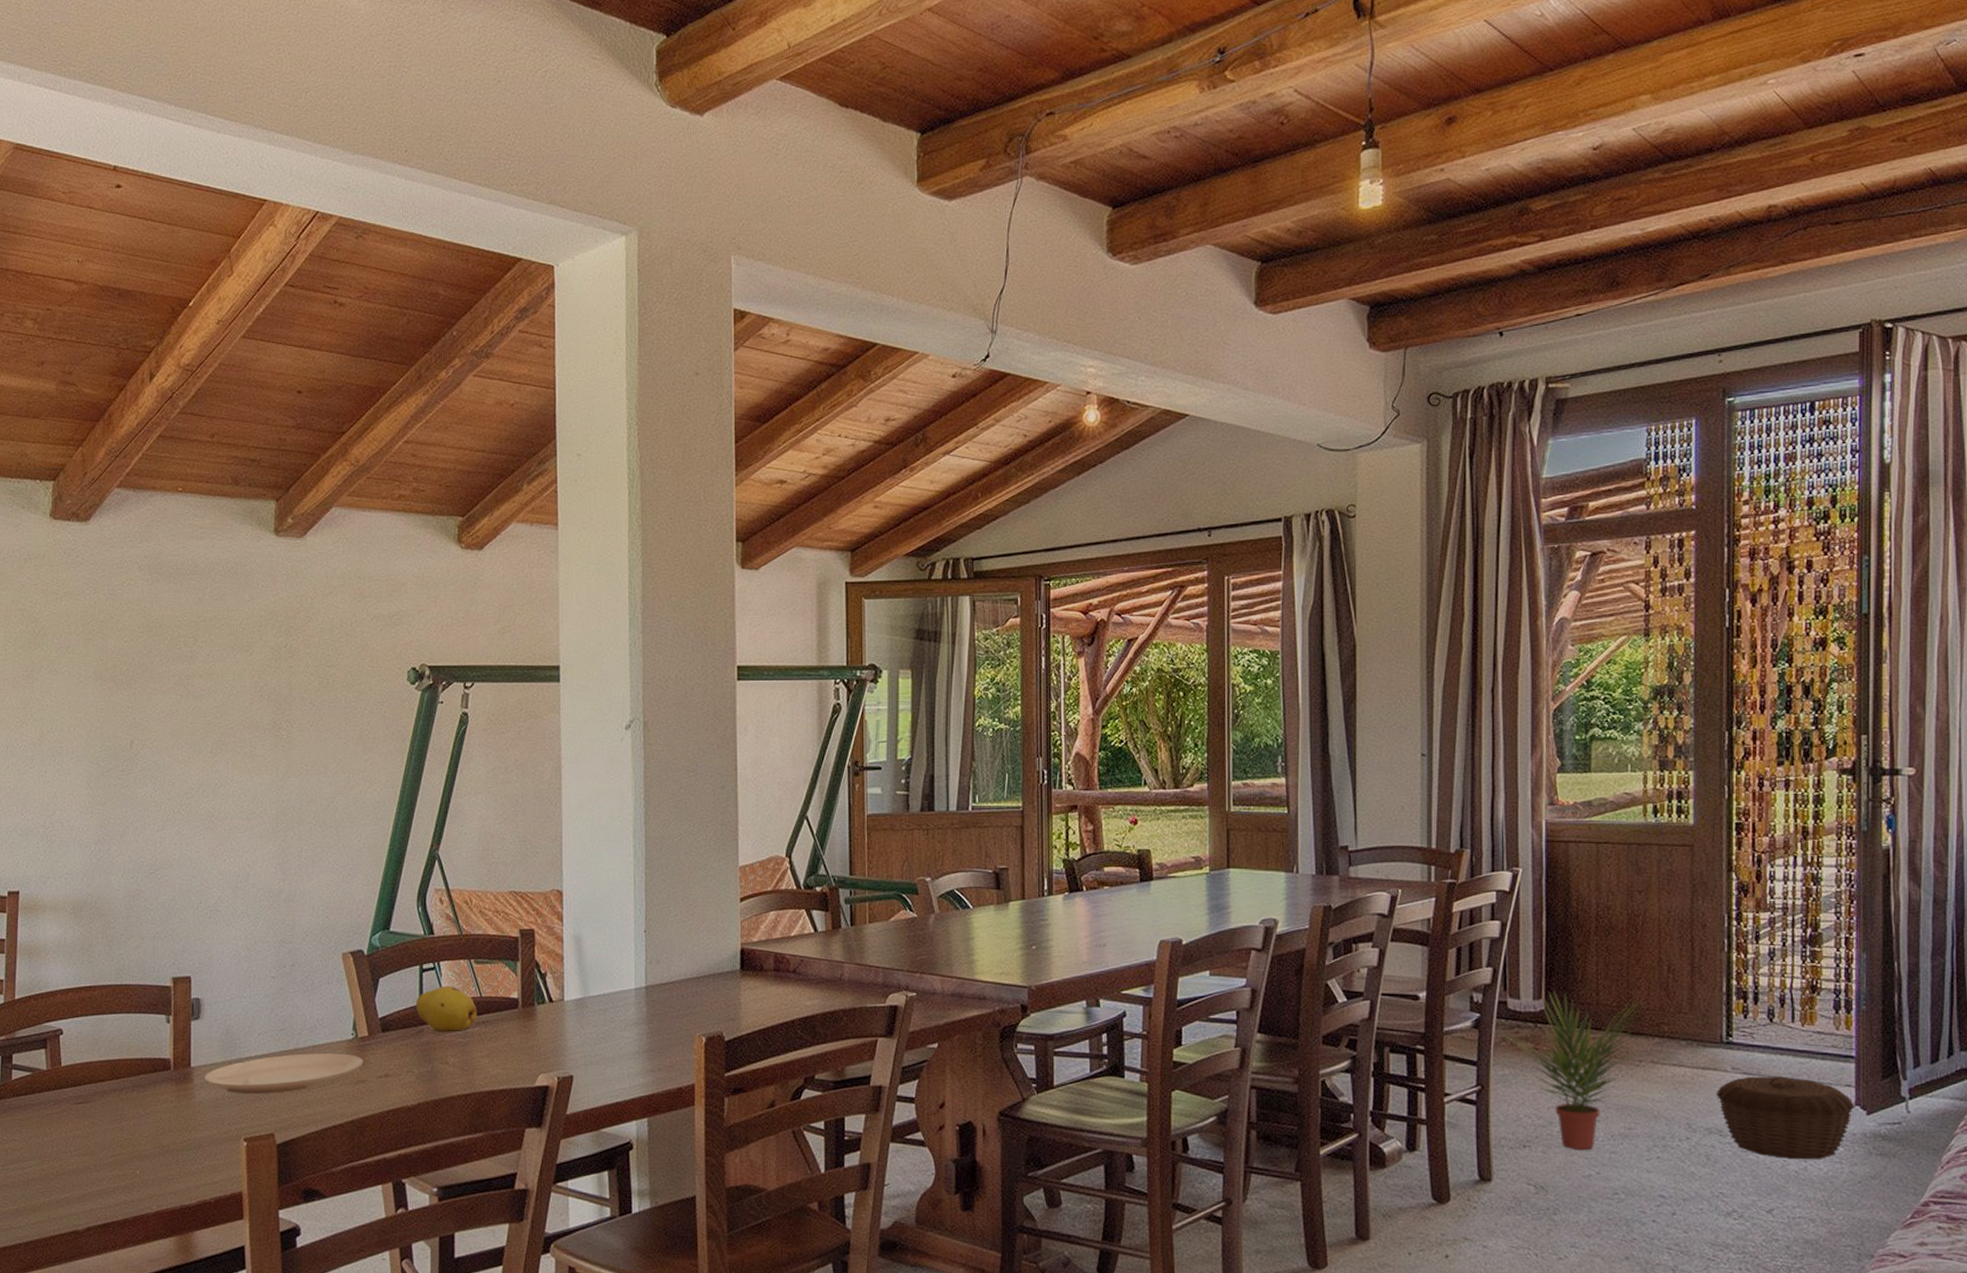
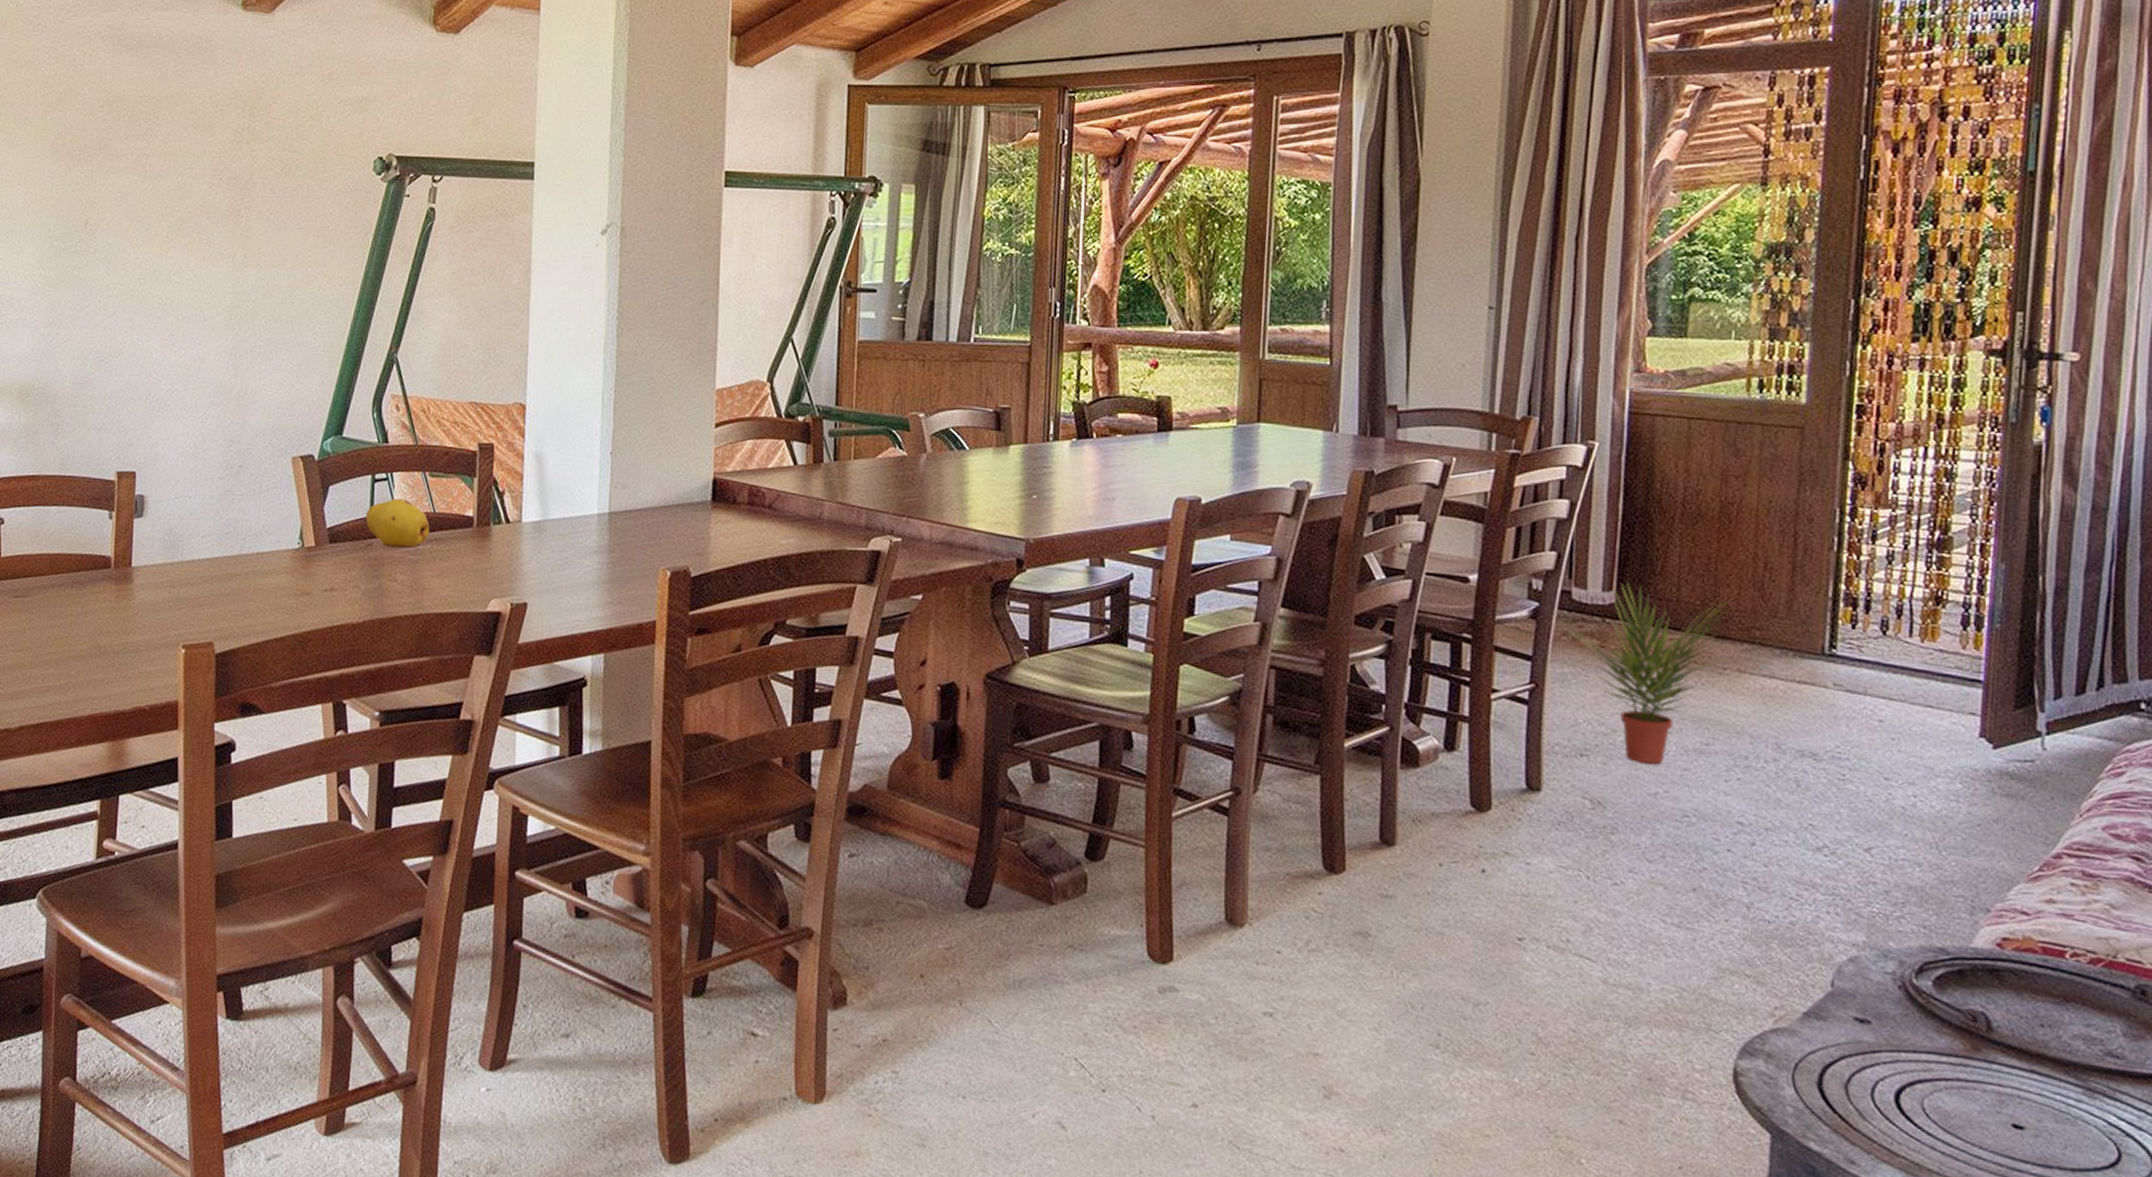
plate: present [205,1053,364,1093] -> none [145,560,309,600]
woven basket: present [1715,1076,1855,1159] -> none [1811,694,1980,795]

